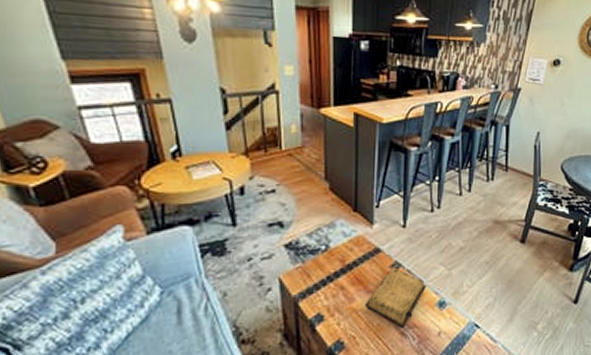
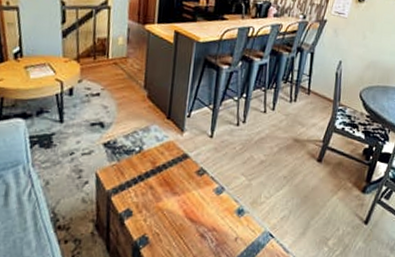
diary: present [365,267,426,329] -> none [170,173,228,231]

